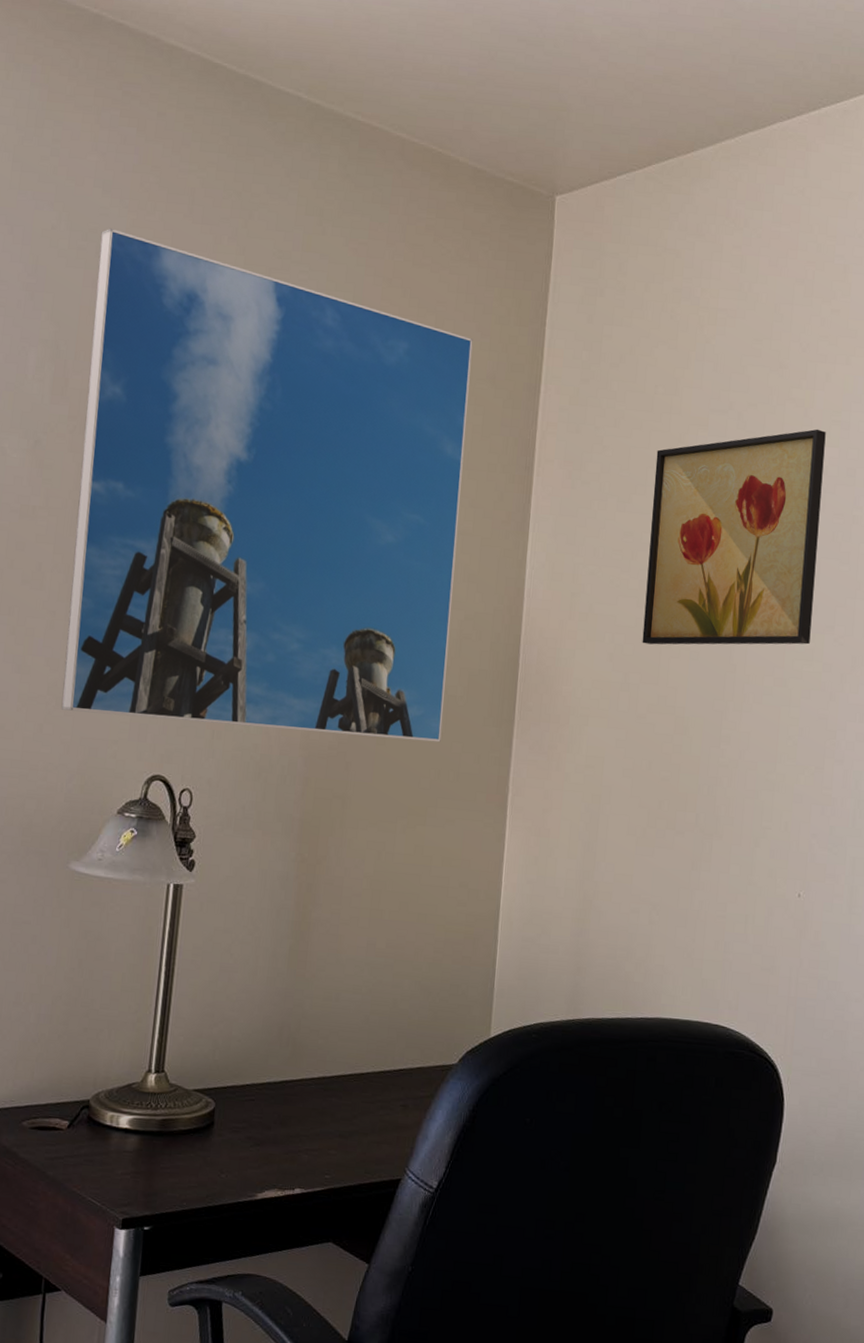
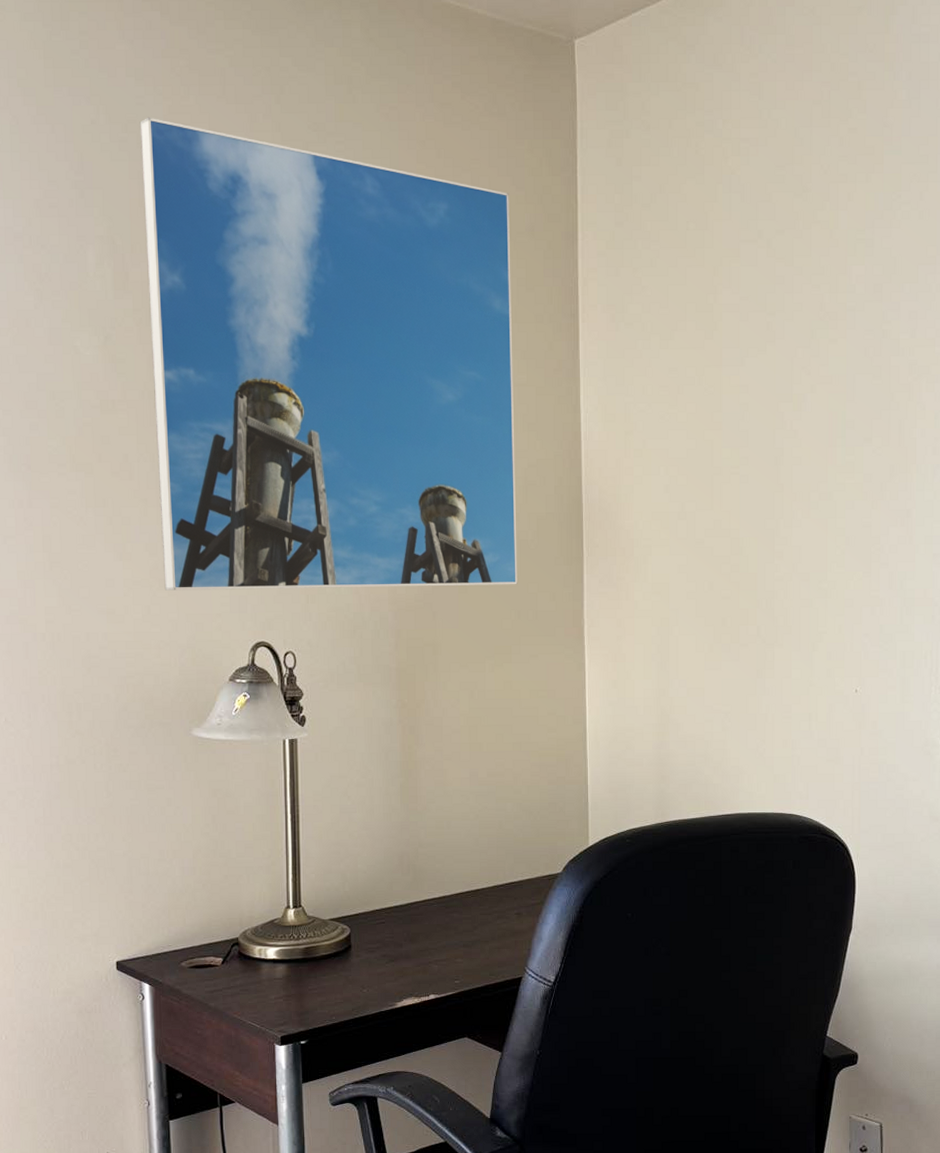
wall art: present [642,429,826,645] -> none [693,249,852,473]

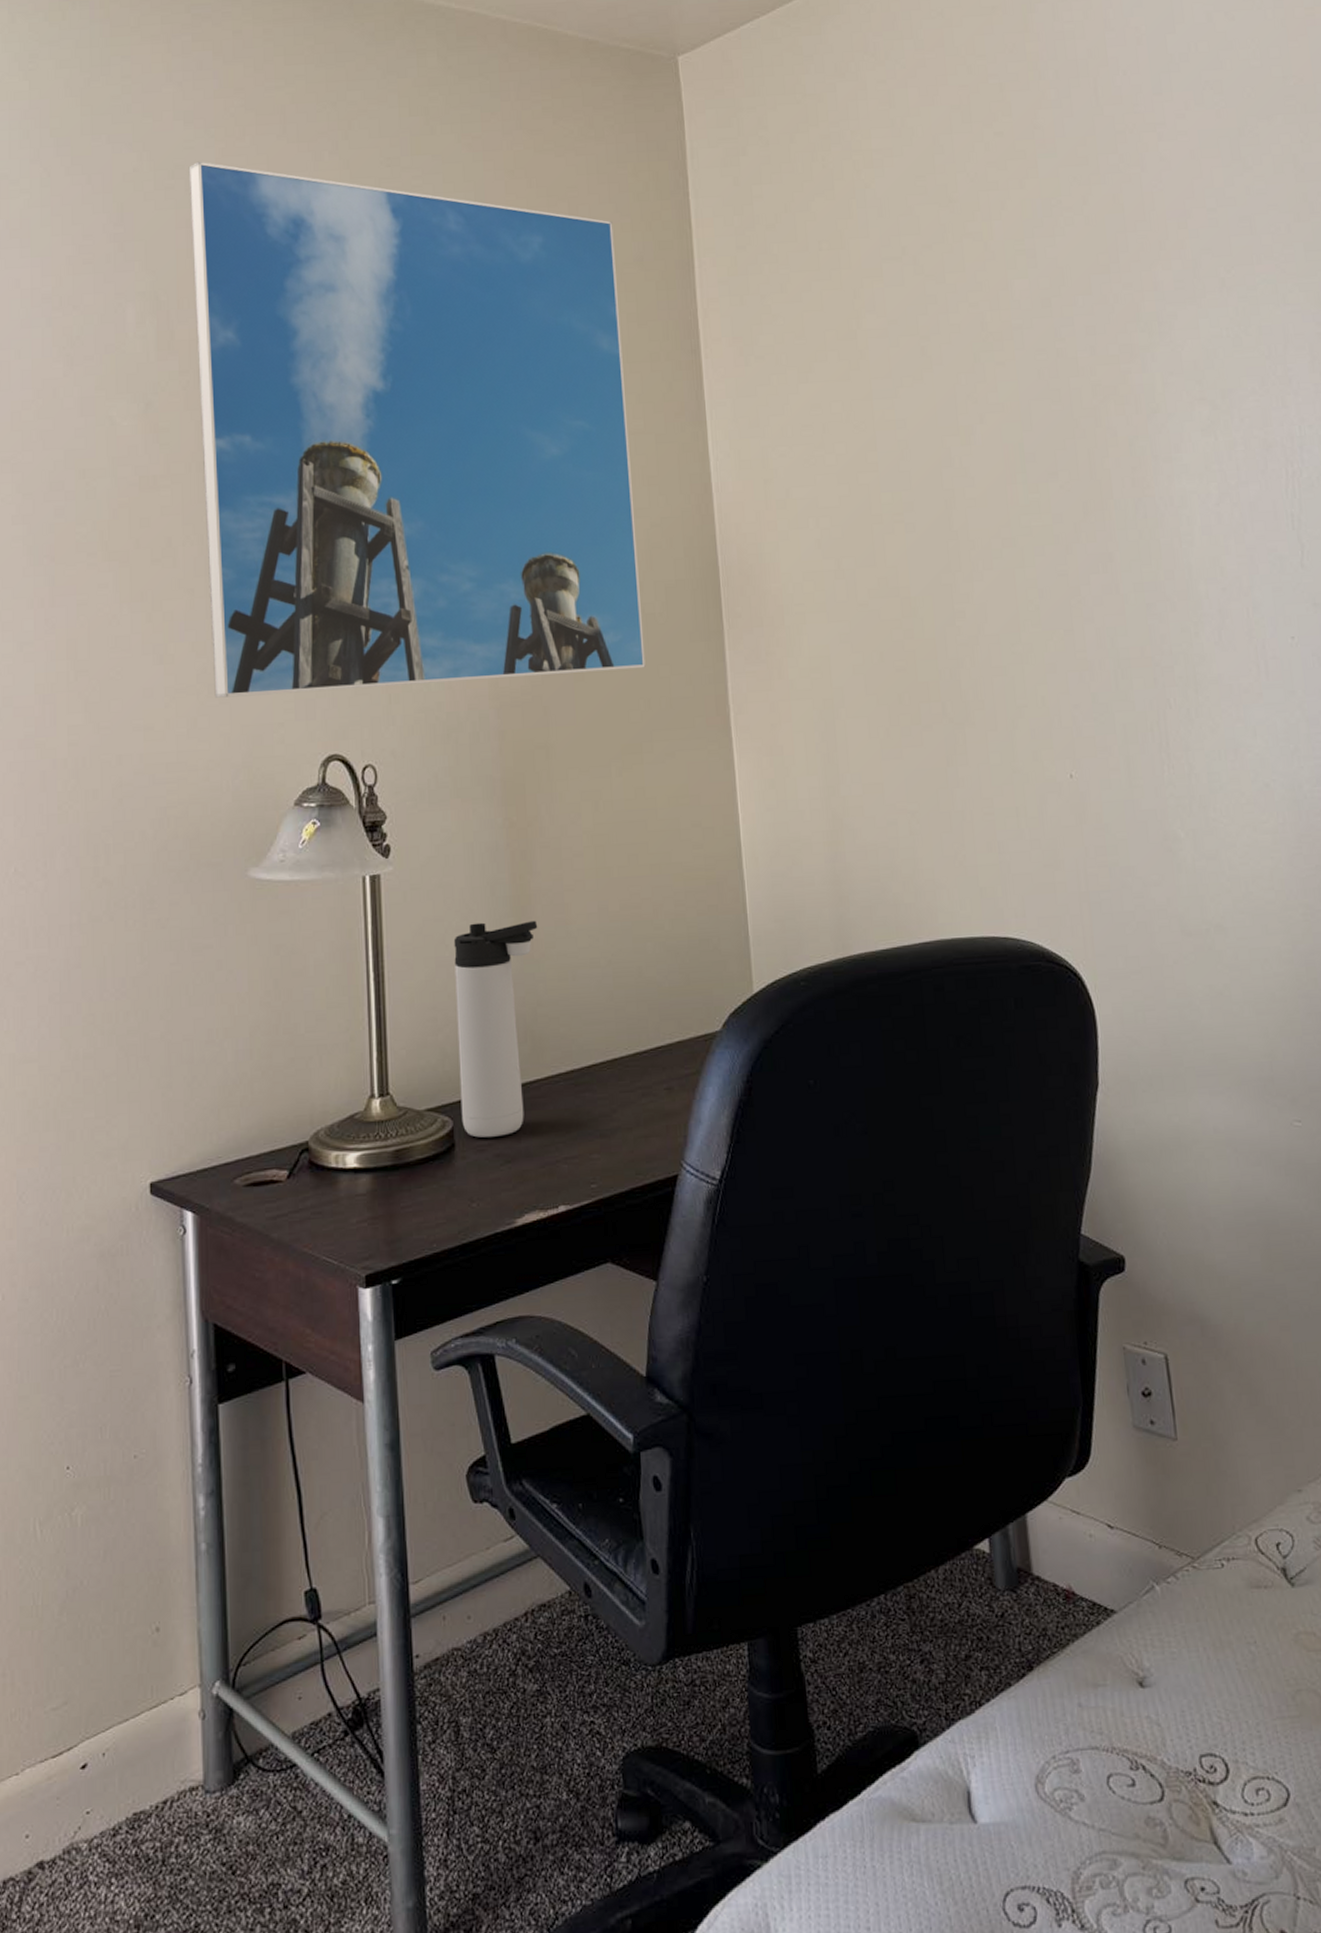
thermos bottle: none [354,780,422,942] -> present [453,920,538,1138]

